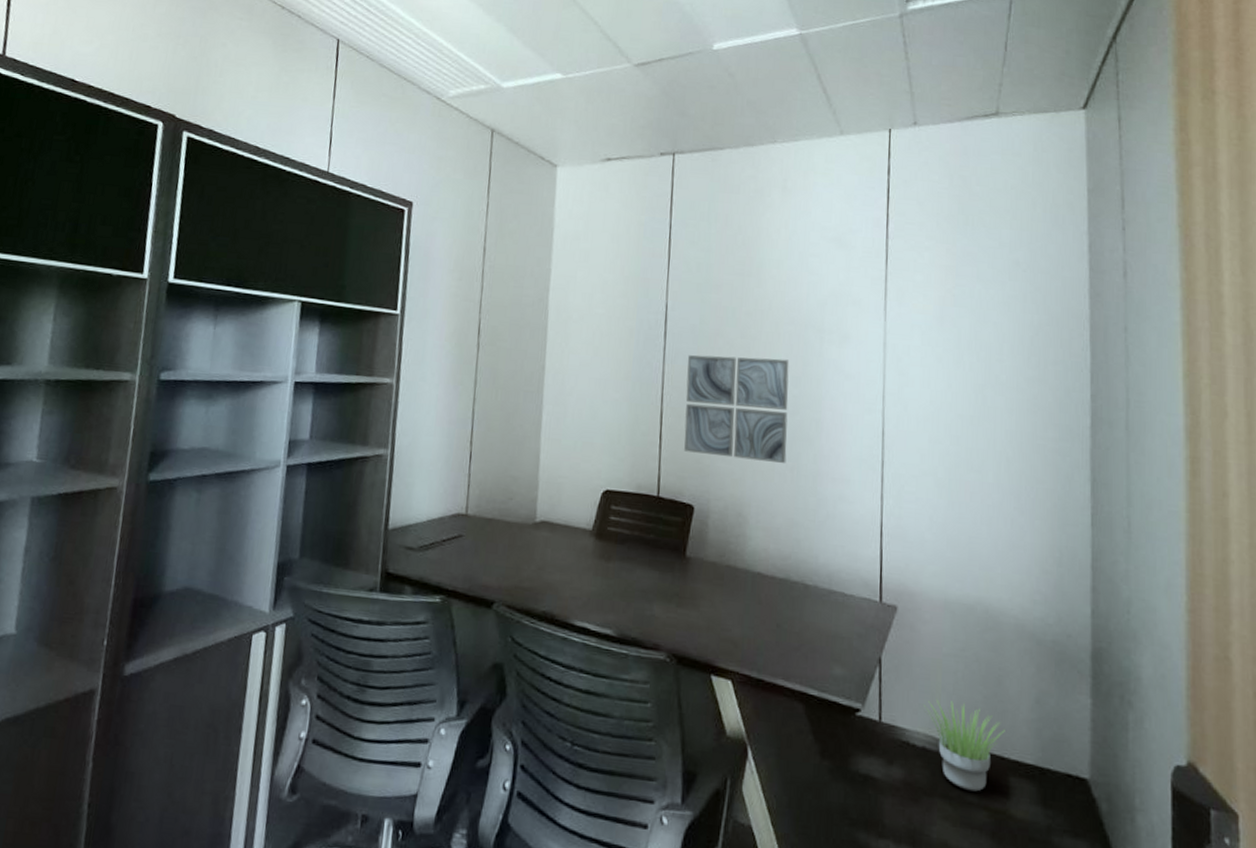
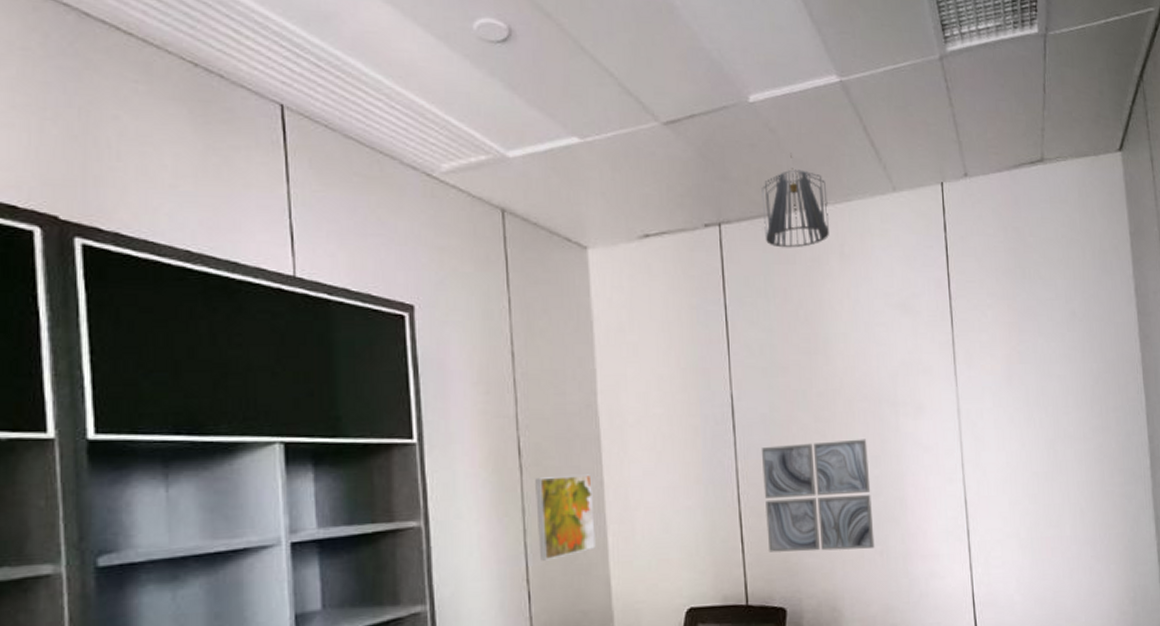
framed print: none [484,355,536,428] -> present [535,474,596,561]
pendant light: none [713,95,776,180] -> present [761,153,829,248]

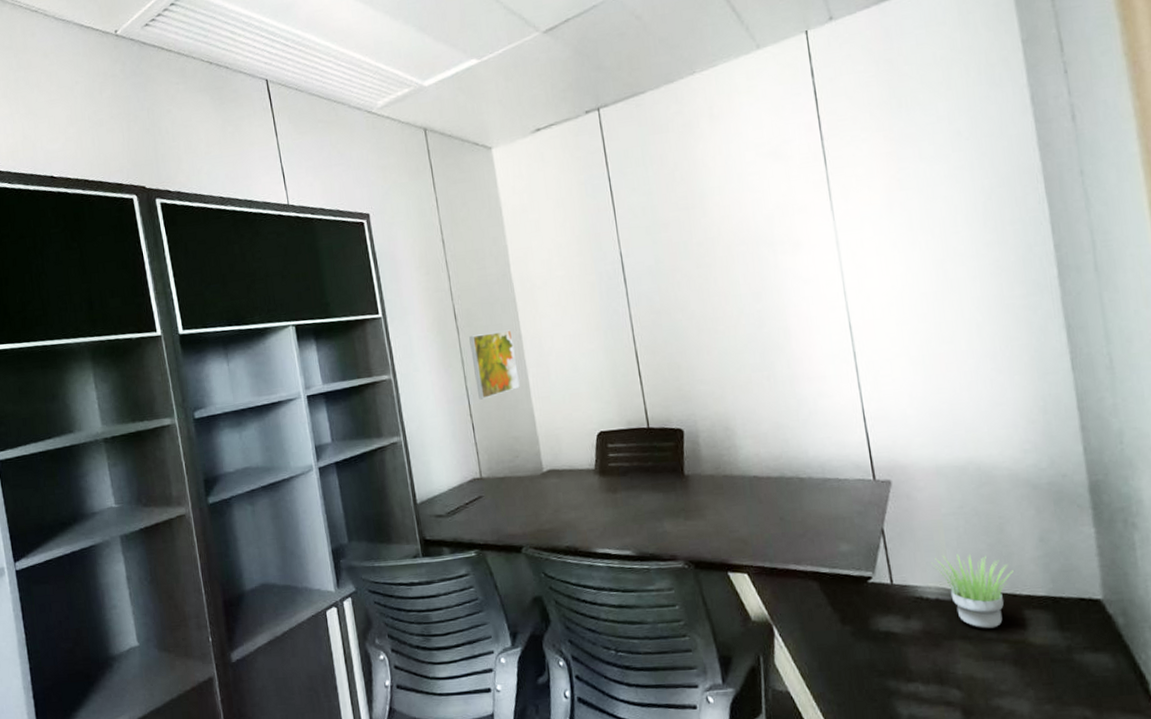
pendant light: present [761,153,829,248] -> none [632,33,698,120]
wall art: present [761,439,875,552] -> none [650,278,762,383]

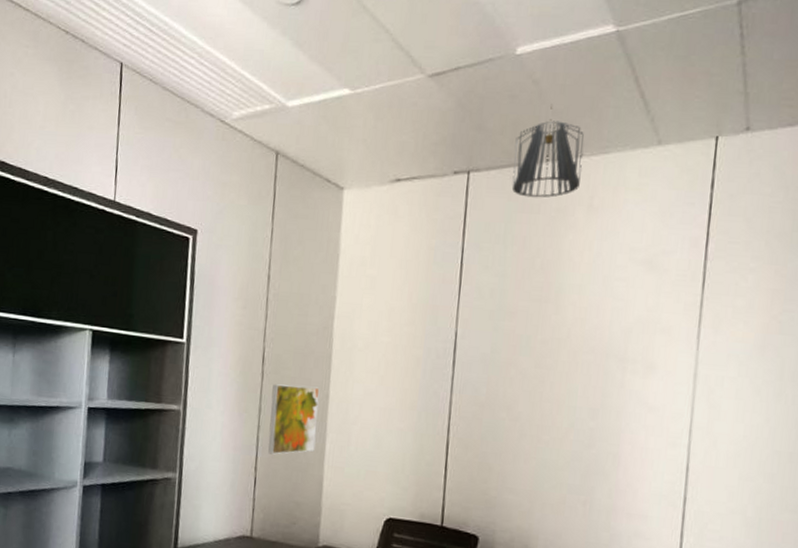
pendant light: none [632,33,698,120] -> present [511,104,584,198]

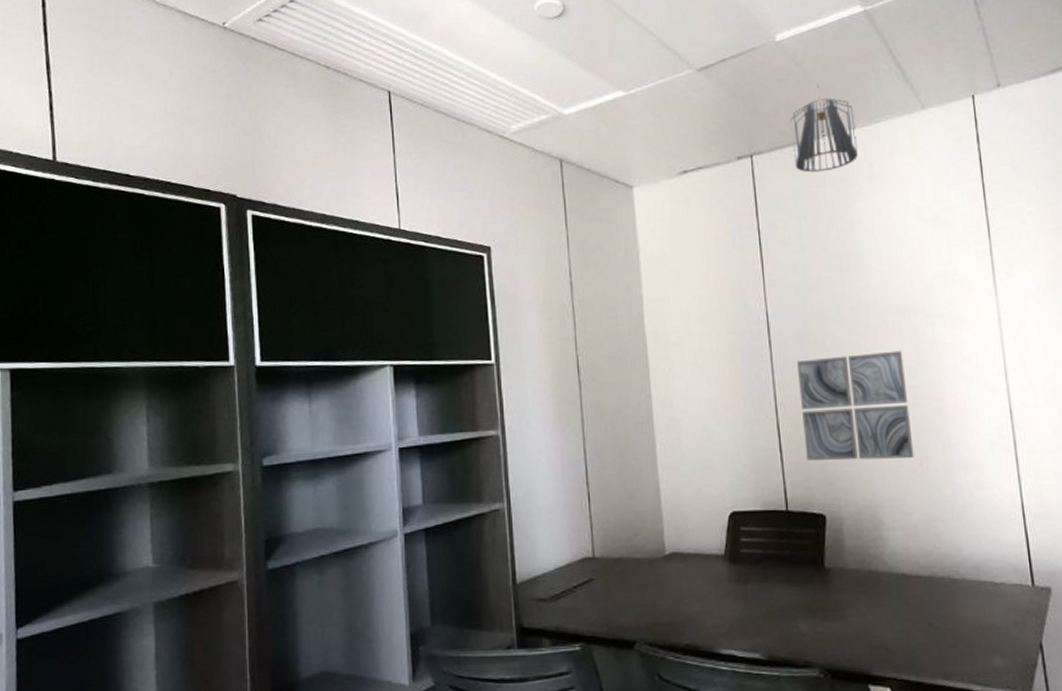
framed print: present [268,384,320,455] -> none [592,388,646,466]
wall art: none [470,384,587,498] -> present [796,350,914,461]

